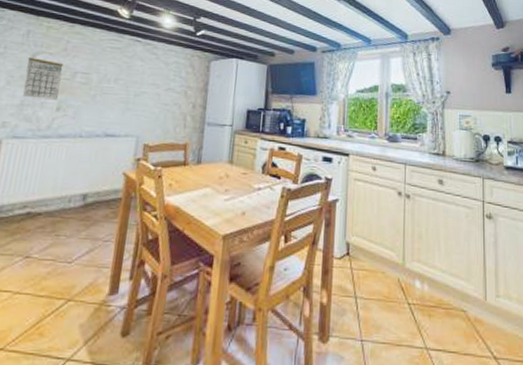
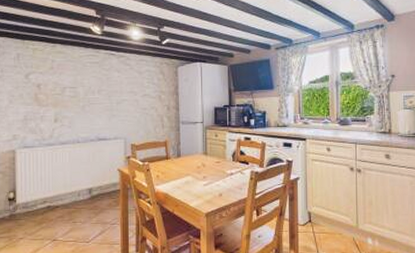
calendar: present [23,57,64,100] -> none [22,78,54,113]

